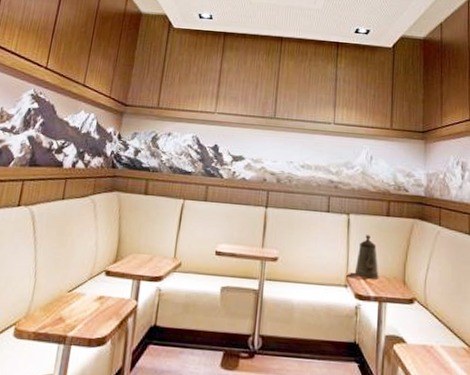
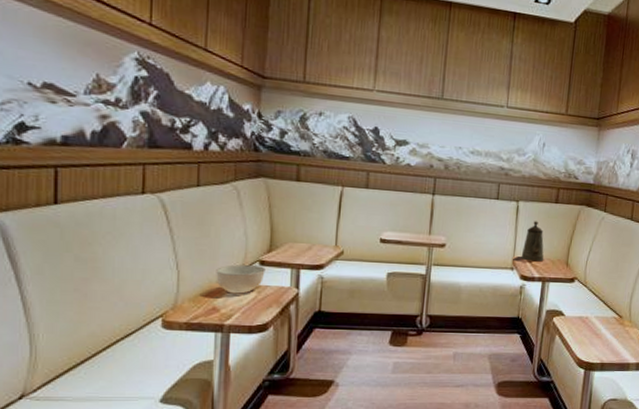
bowl: none [66,274,110,305] -> present [216,265,266,294]

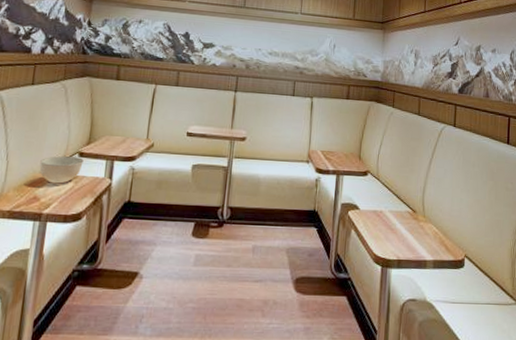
coffee pot: present [521,221,544,262] -> none [316,116,338,155]

